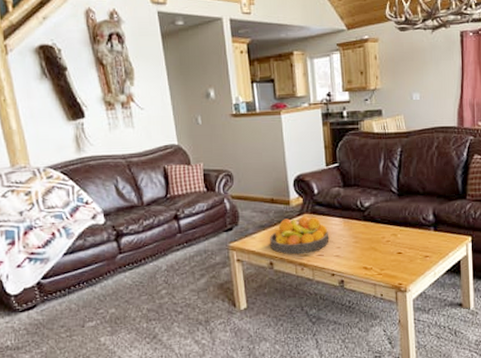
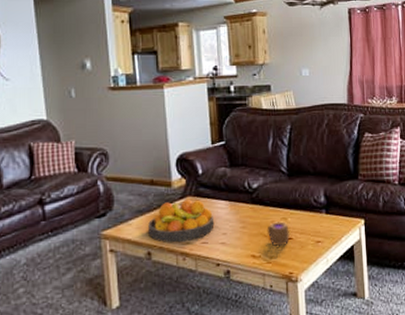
mug: none [378,237,399,260] -> present [267,221,290,247]

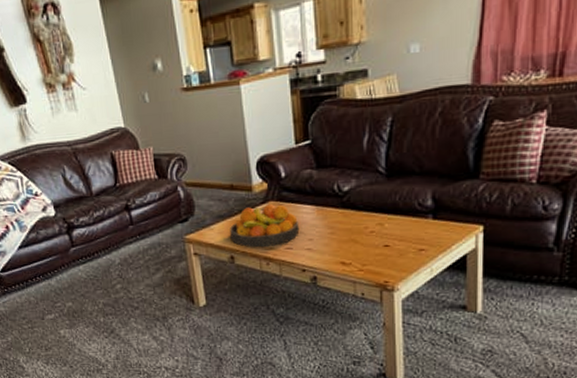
mug: present [267,221,290,247] -> none [359,227,386,254]

